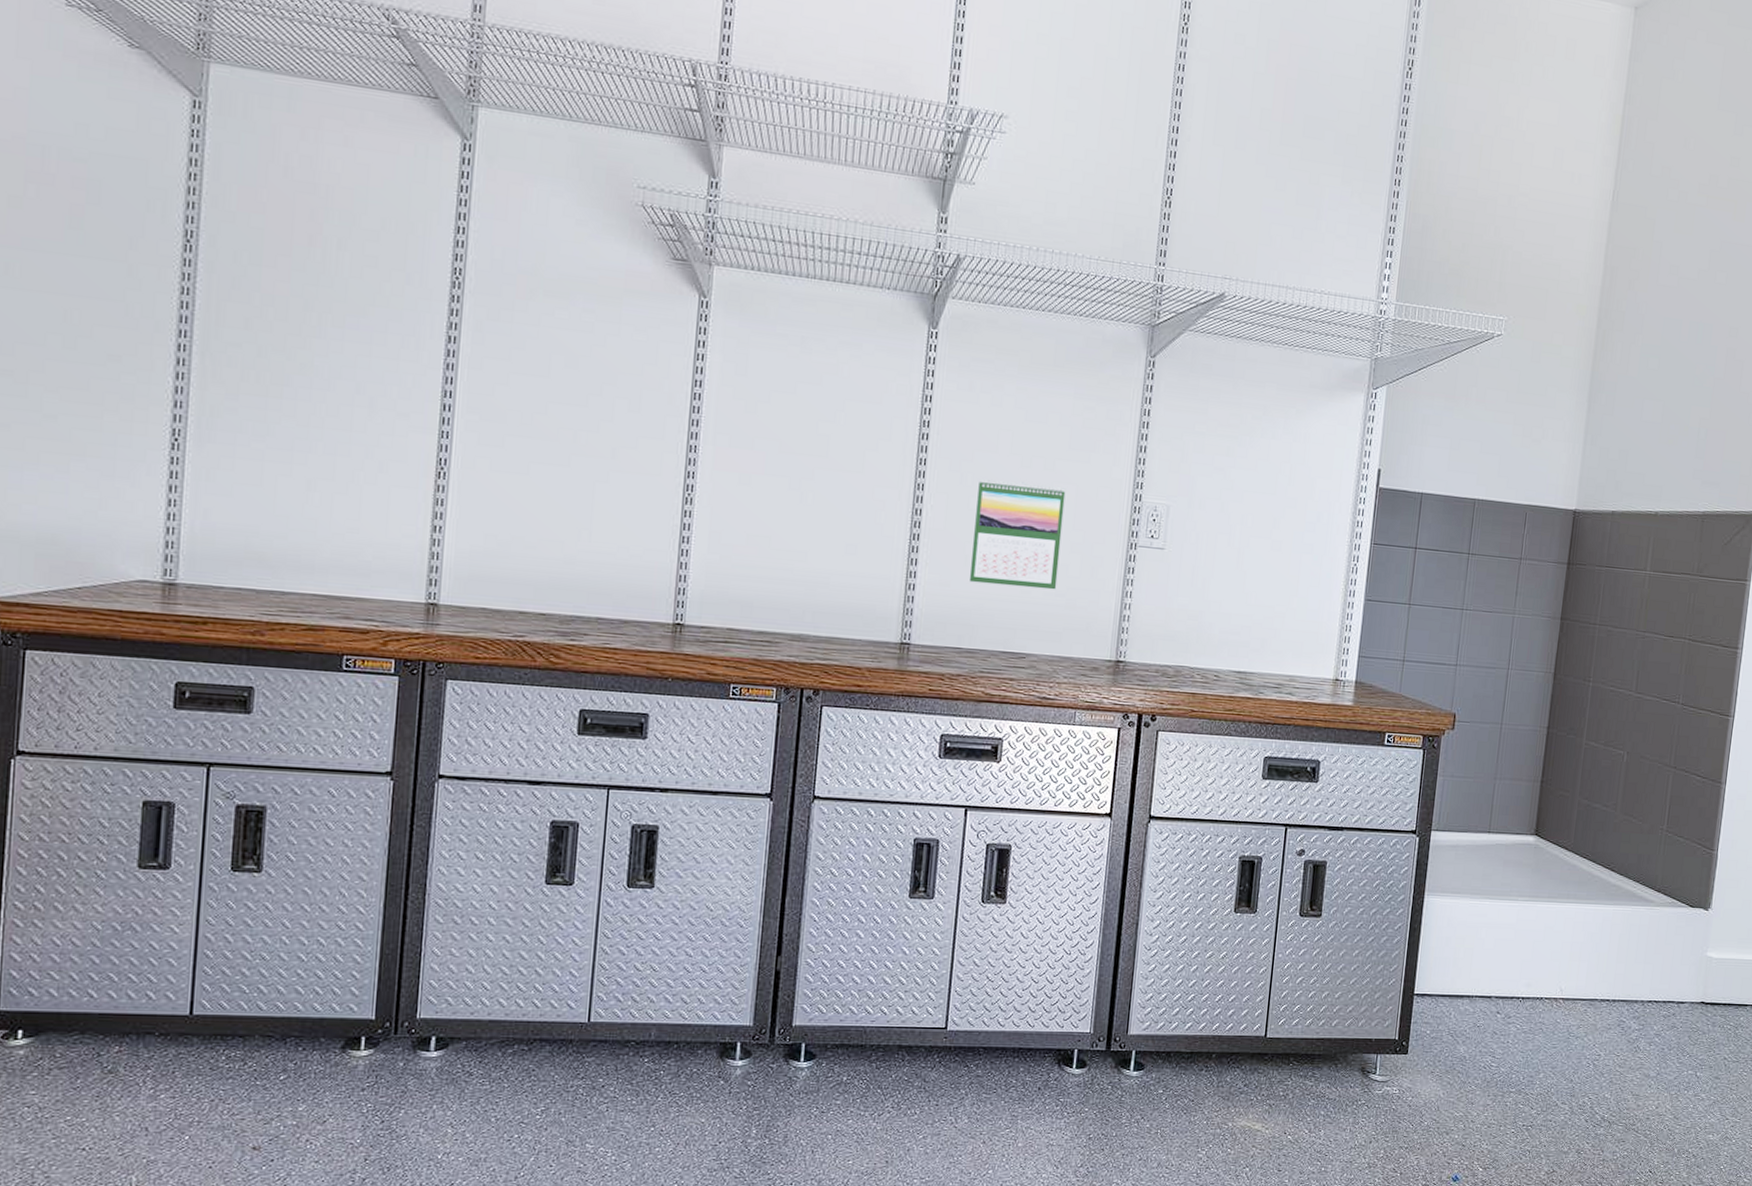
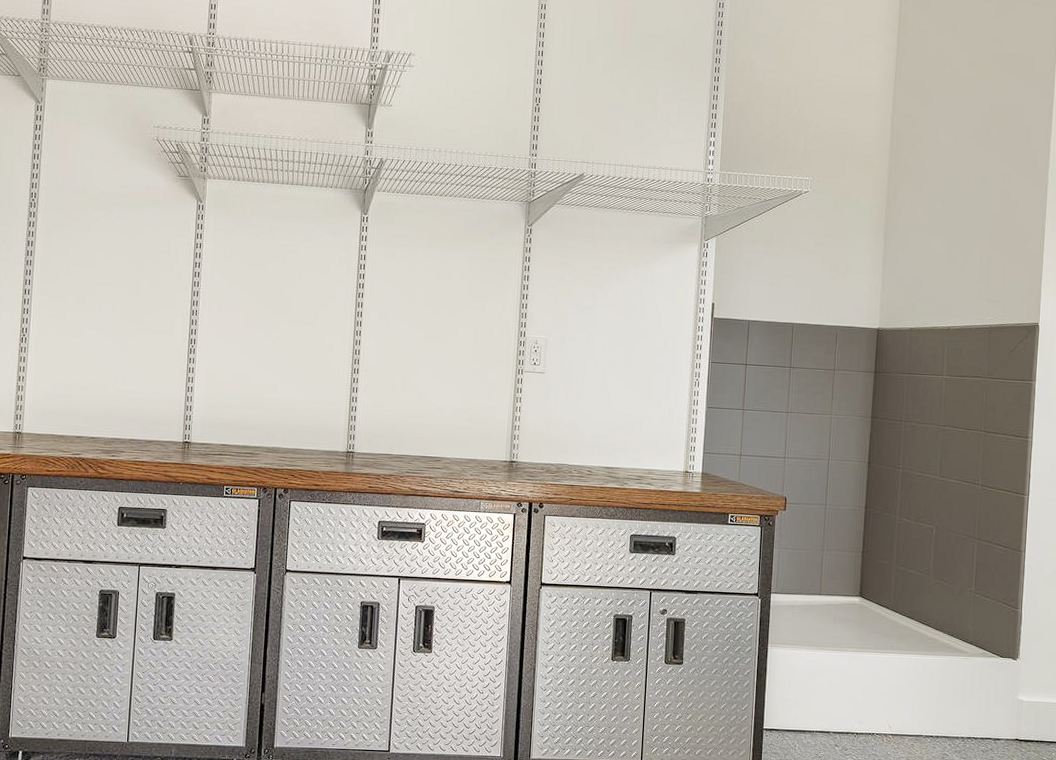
calendar: present [970,479,1066,590] -> none [397,325,467,408]

